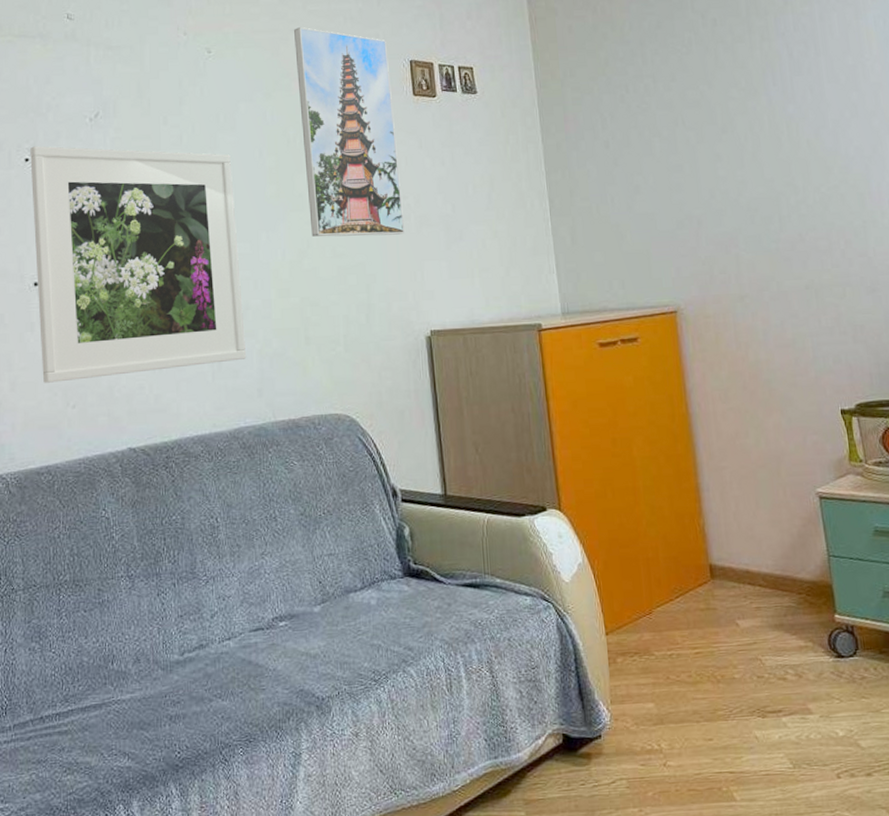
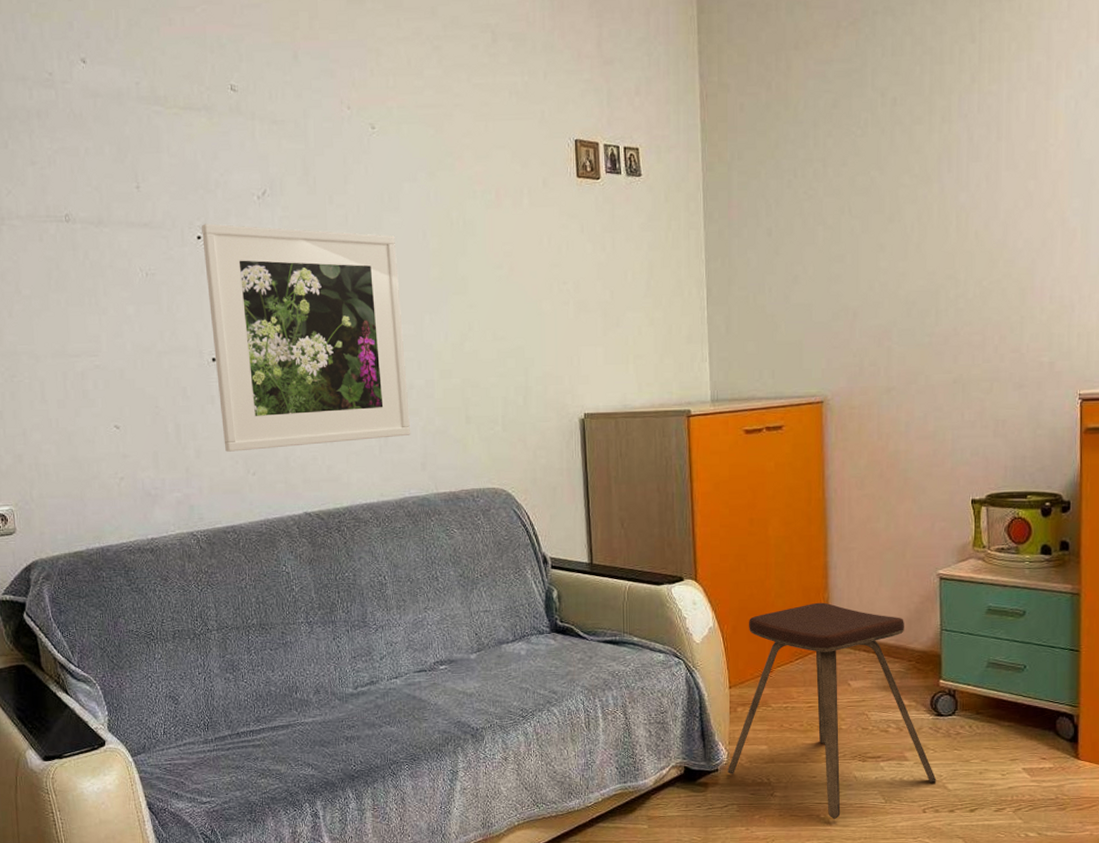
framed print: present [294,27,405,237] -> none [458,102,564,321]
music stool: none [612,529,847,792] -> present [727,602,937,819]

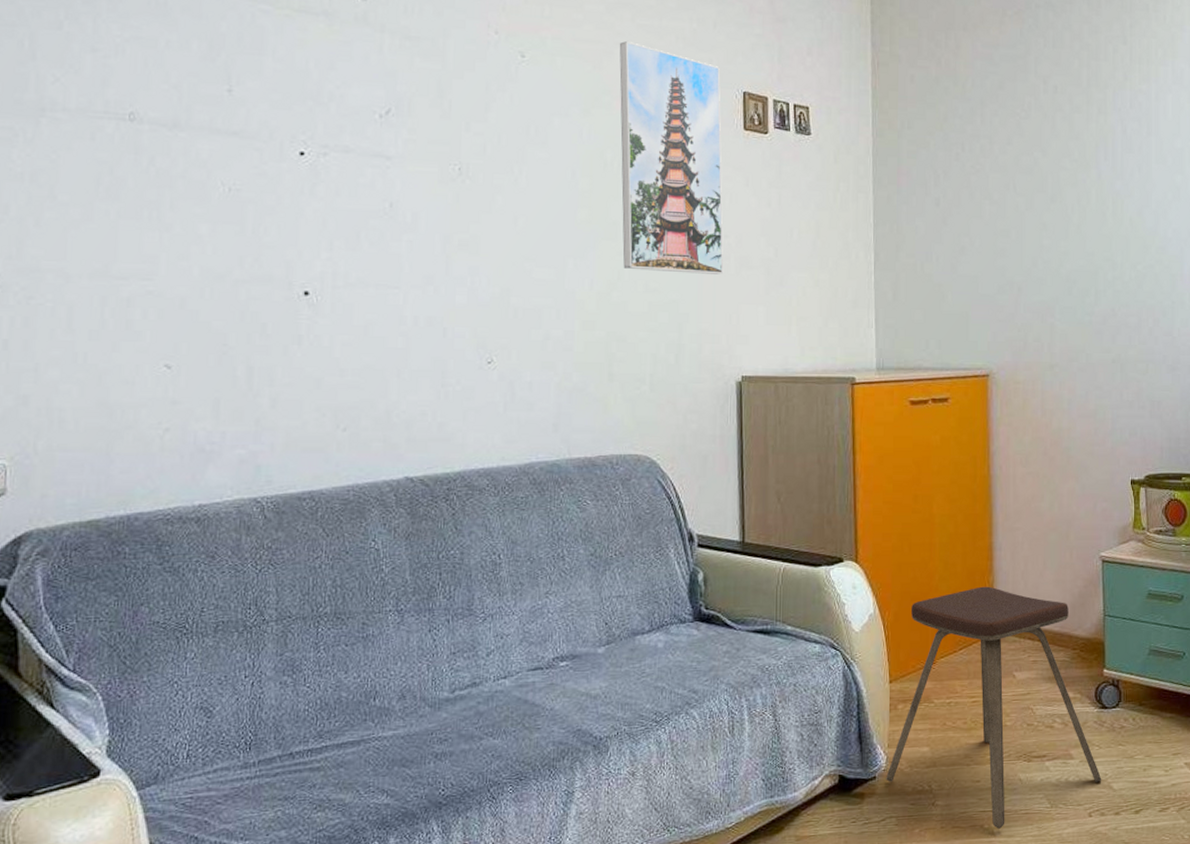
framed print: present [202,223,411,452] -> none [306,139,544,402]
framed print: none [458,102,564,321] -> present [619,41,724,275]

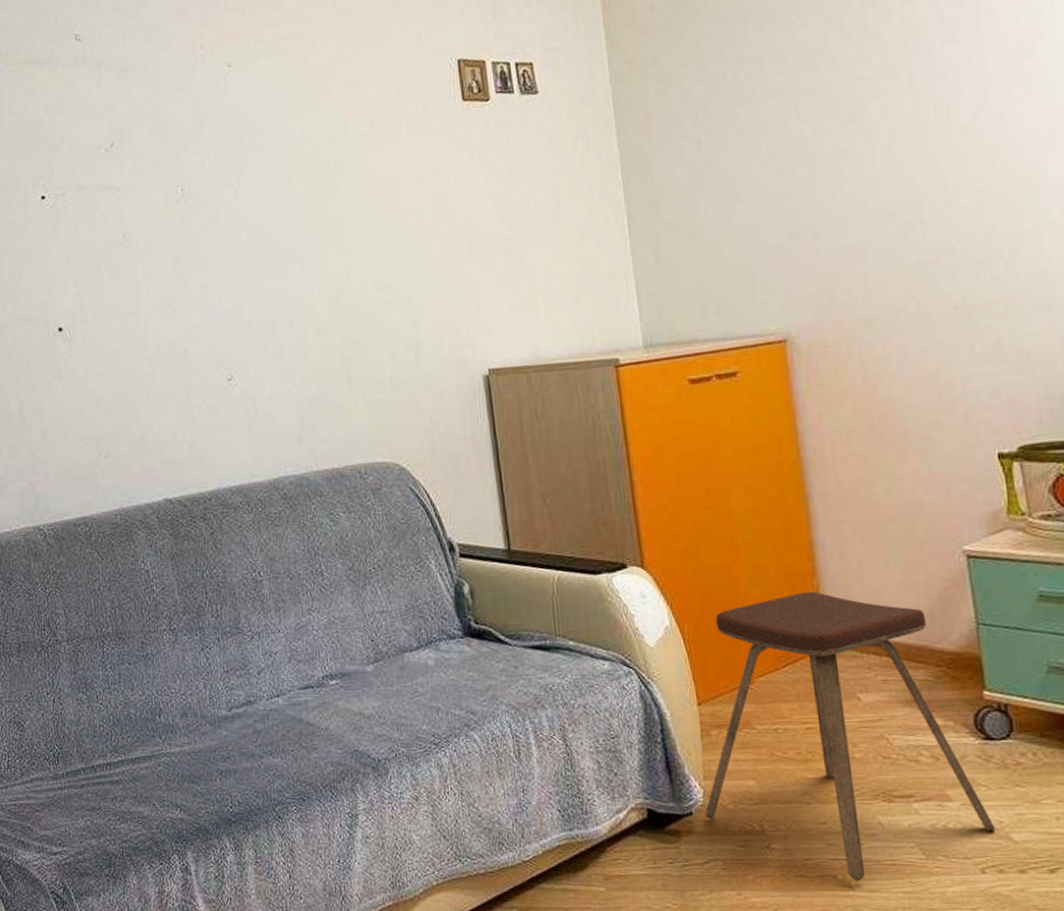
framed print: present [619,41,724,275] -> none [323,29,457,268]

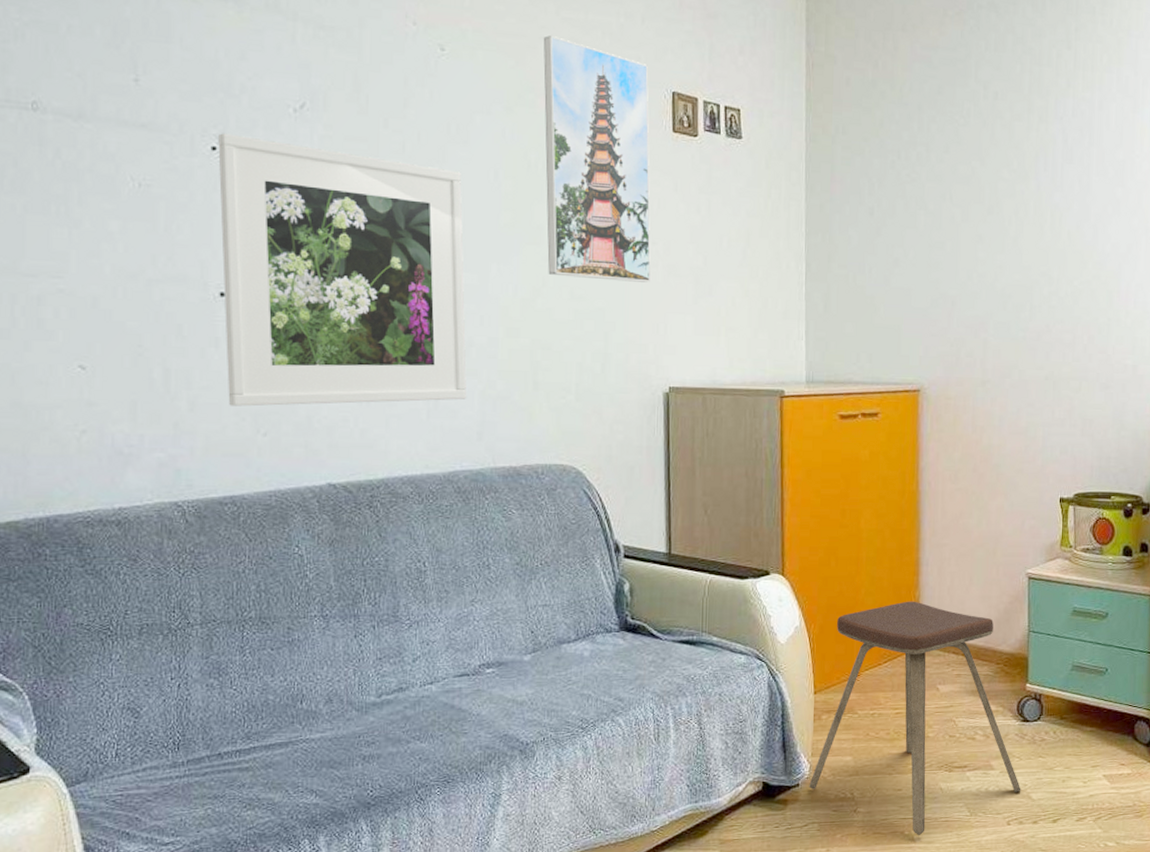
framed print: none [46,180,284,432] -> present [218,133,467,407]
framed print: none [323,29,457,268] -> present [543,35,651,283]

